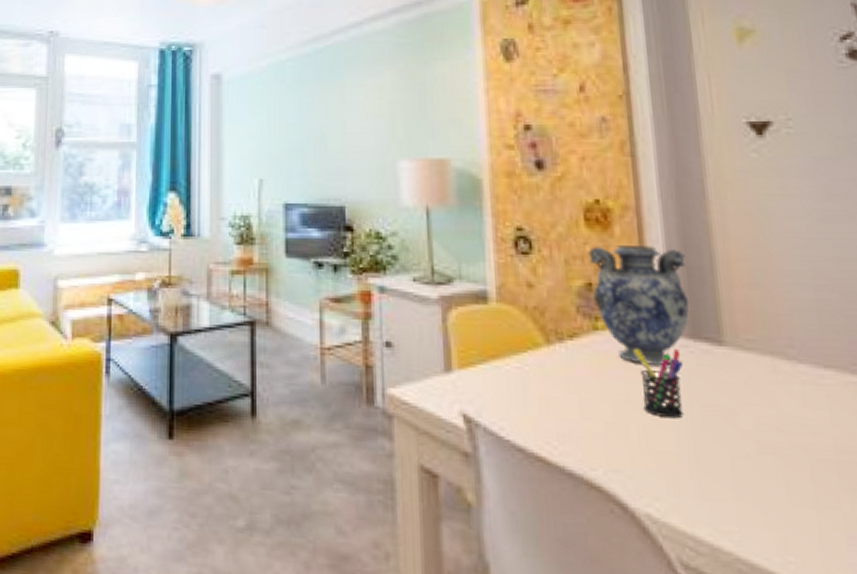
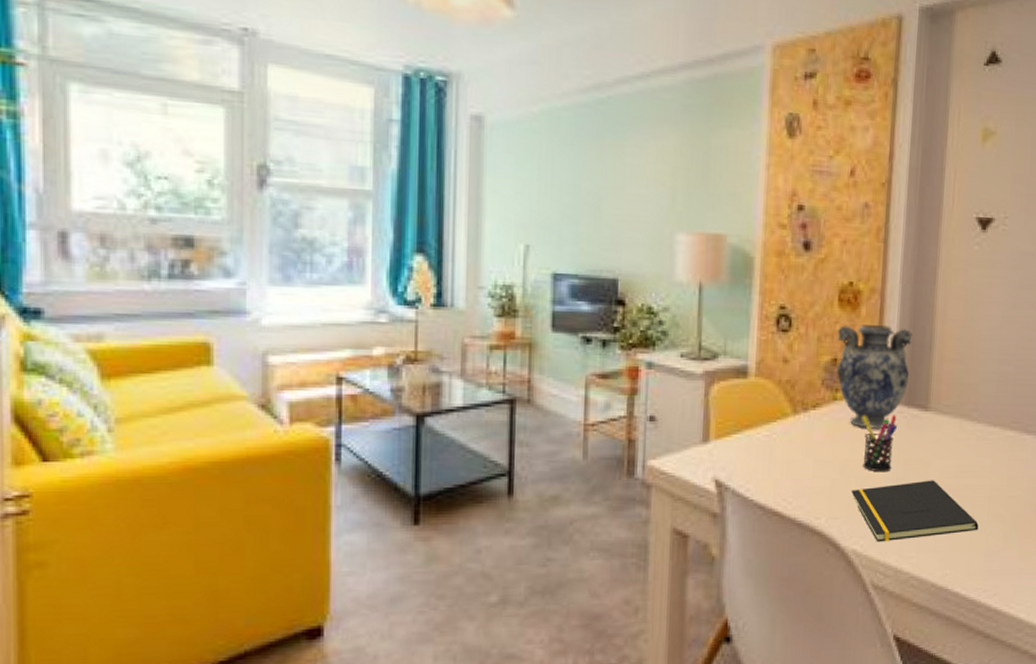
notepad: none [633,432,829,508] -> present [851,480,979,542]

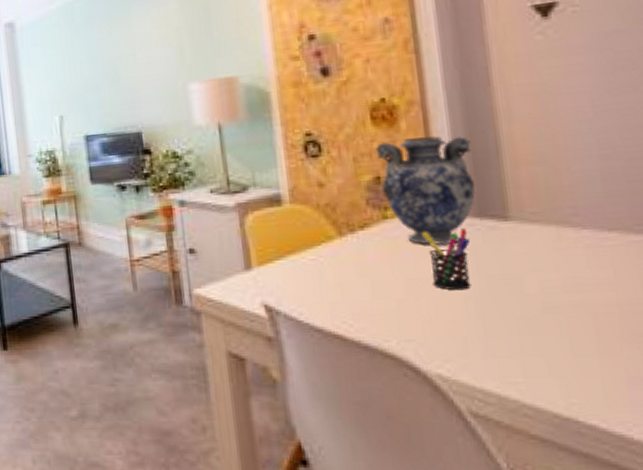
notepad: present [851,480,979,542] -> none [423,296,610,366]

